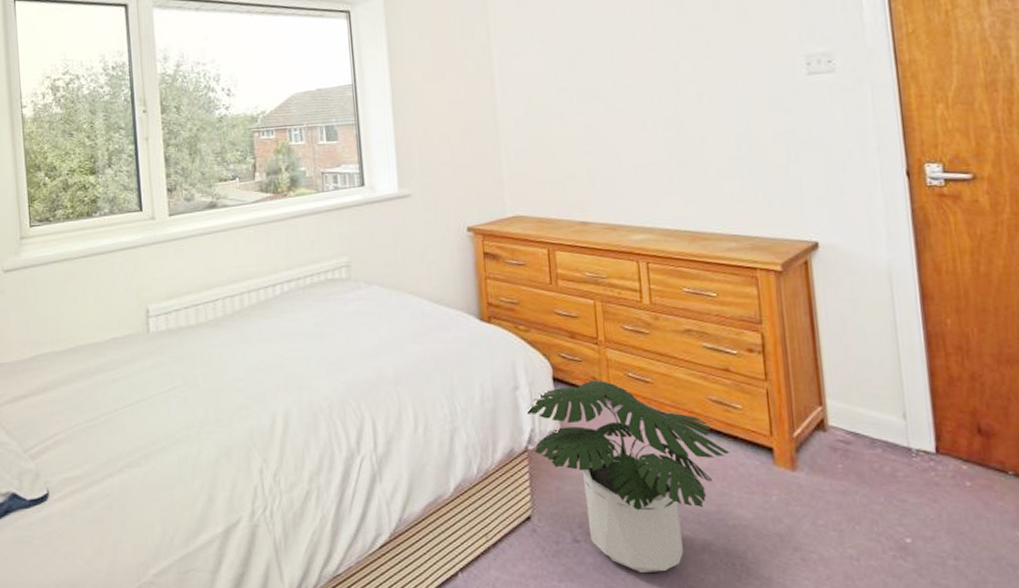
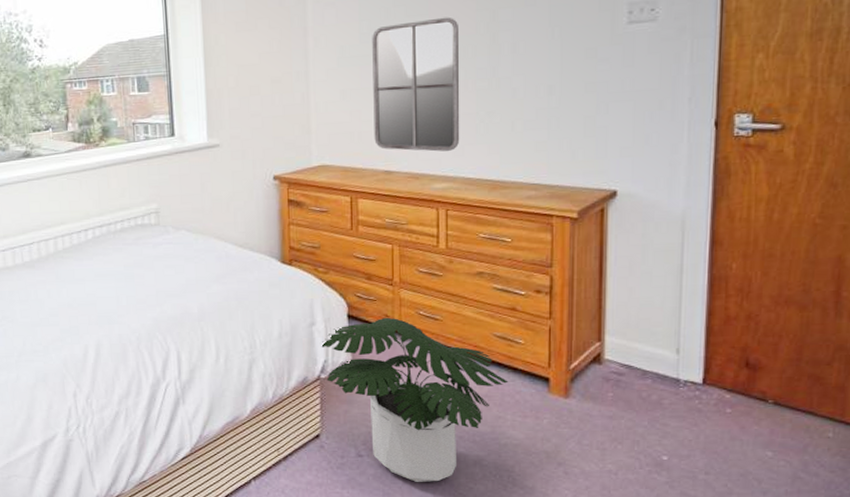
home mirror: none [558,67,654,202] -> present [372,17,460,152]

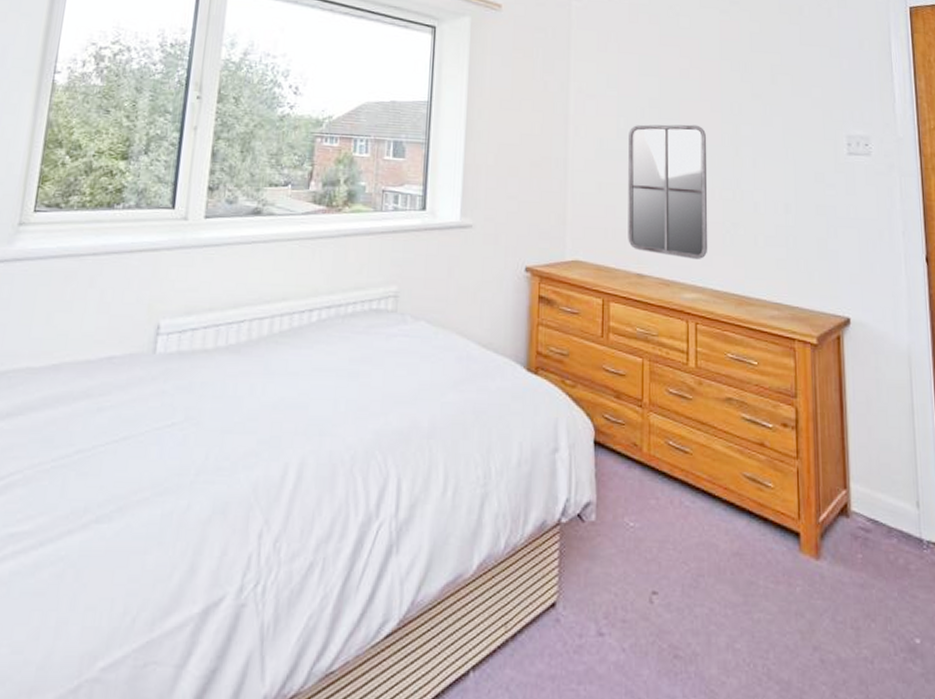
potted plant: present [321,317,509,483] -> none [564,446,760,675]

